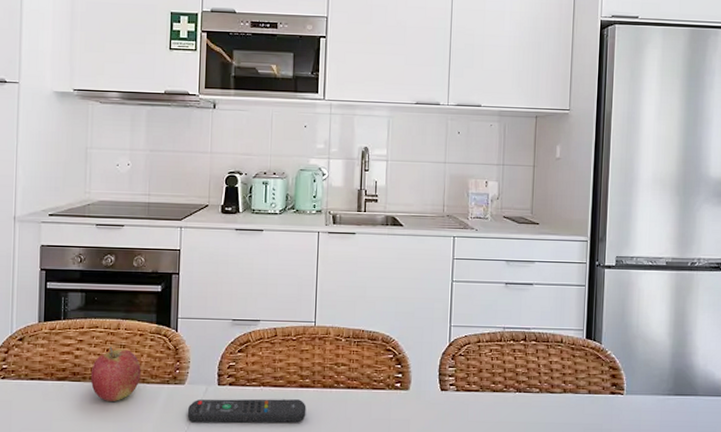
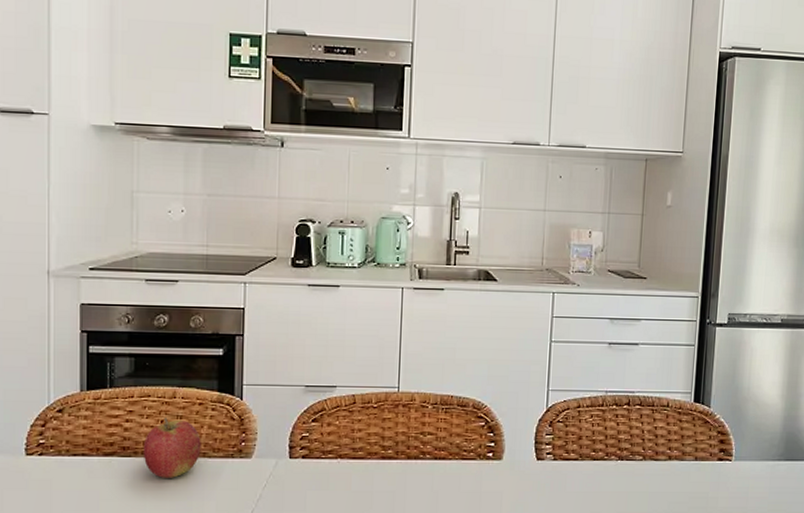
remote control: present [187,399,306,424] -> none [255,472,389,500]

